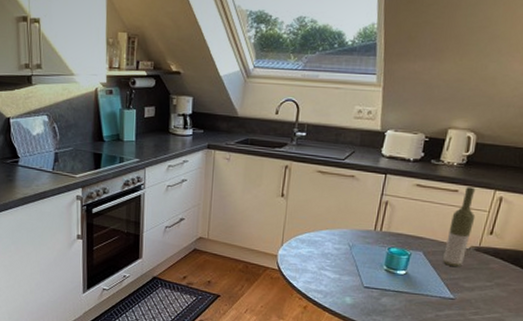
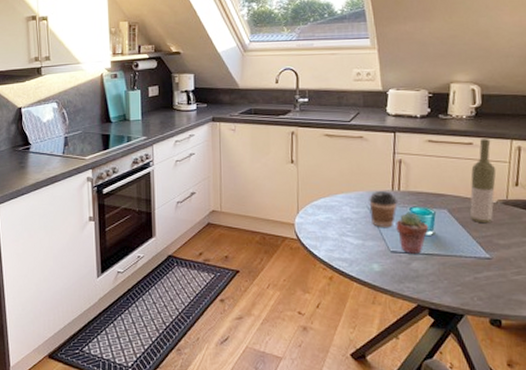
coffee cup: none [350,230,378,264] -> present [369,191,397,227]
potted succulent: none [372,251,403,290] -> present [396,212,429,254]

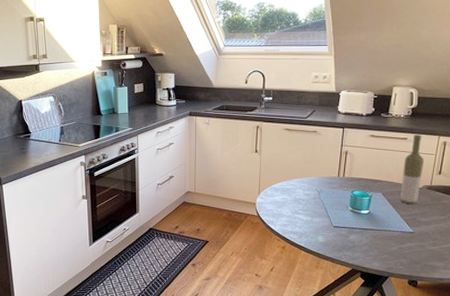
coffee cup: present [369,191,397,227] -> none [318,177,342,207]
potted succulent: present [396,212,429,254] -> none [339,194,366,228]

